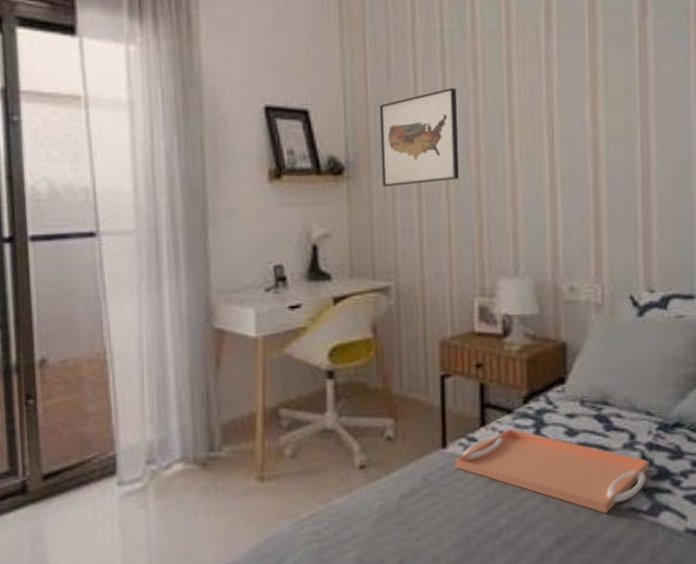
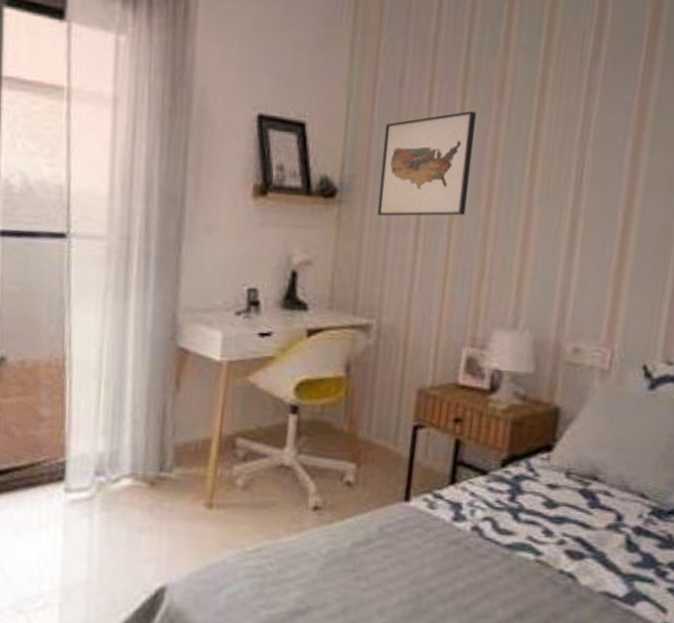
serving tray: present [454,428,649,513] -> none [415,490,634,594]

